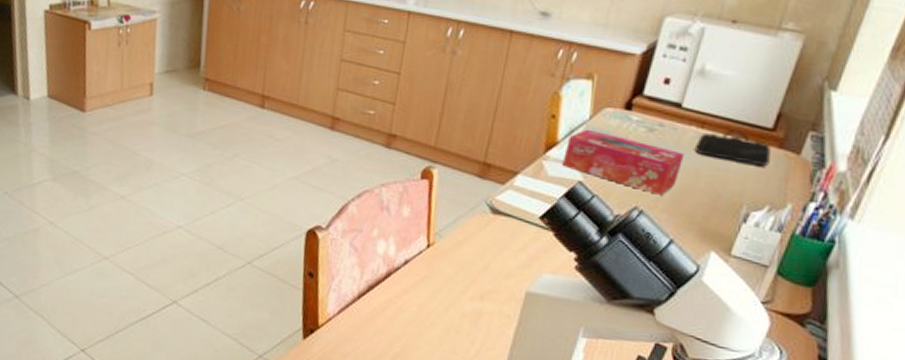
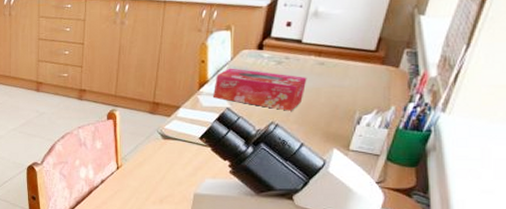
pencil case: present [694,130,771,167] -> none [314,55,375,80]

